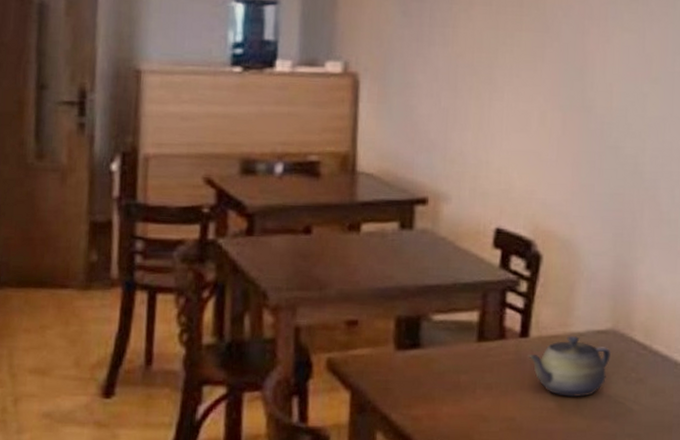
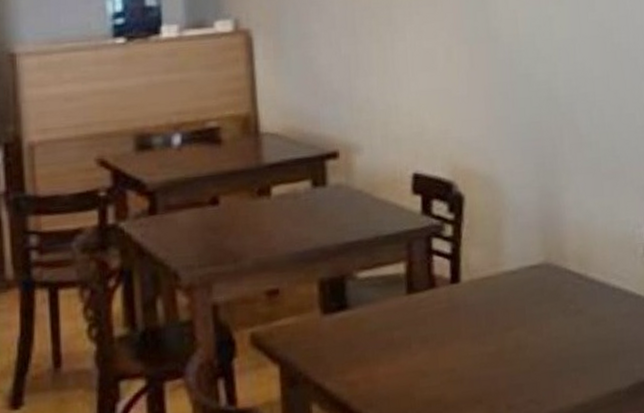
teapot: present [528,335,611,398] -> none [461,274,547,339]

